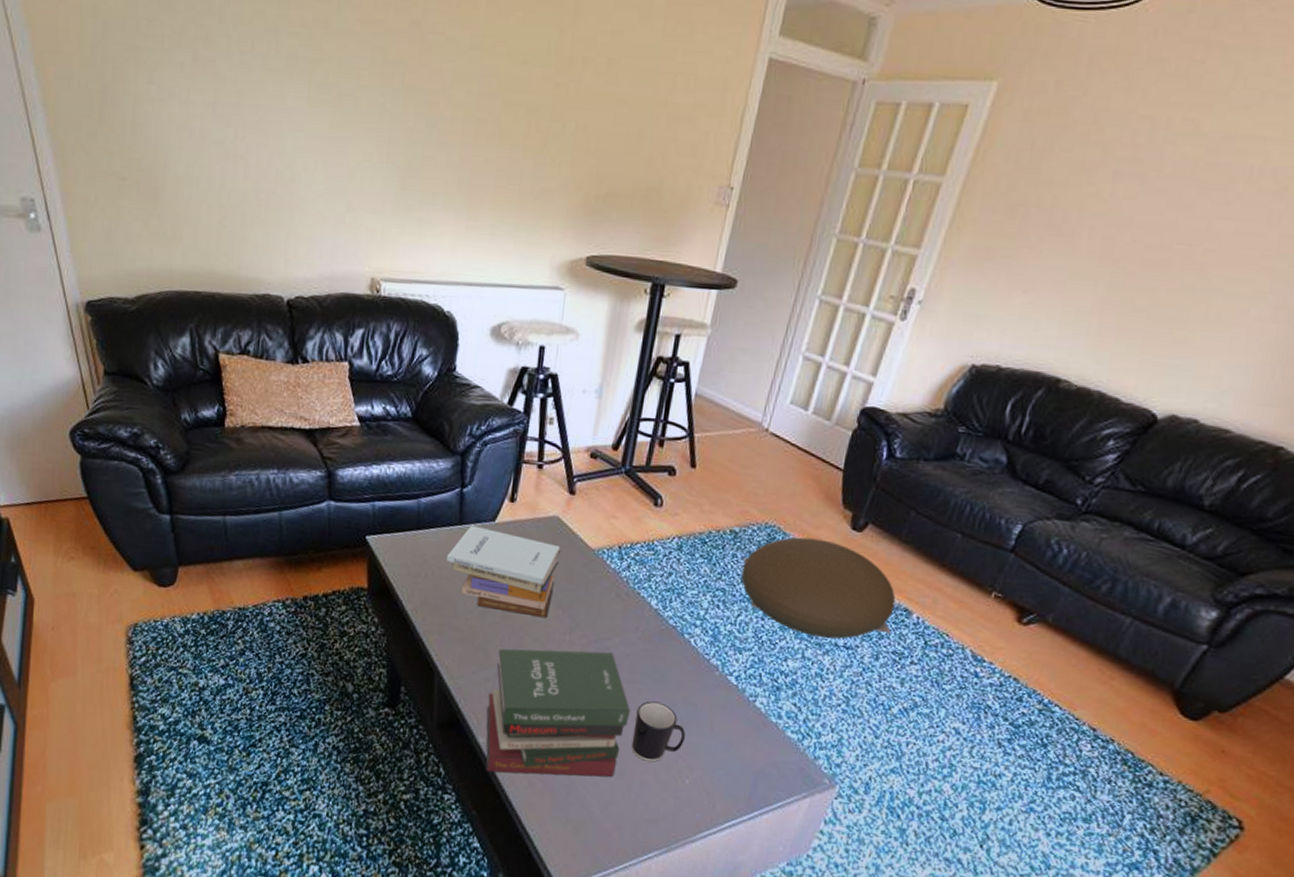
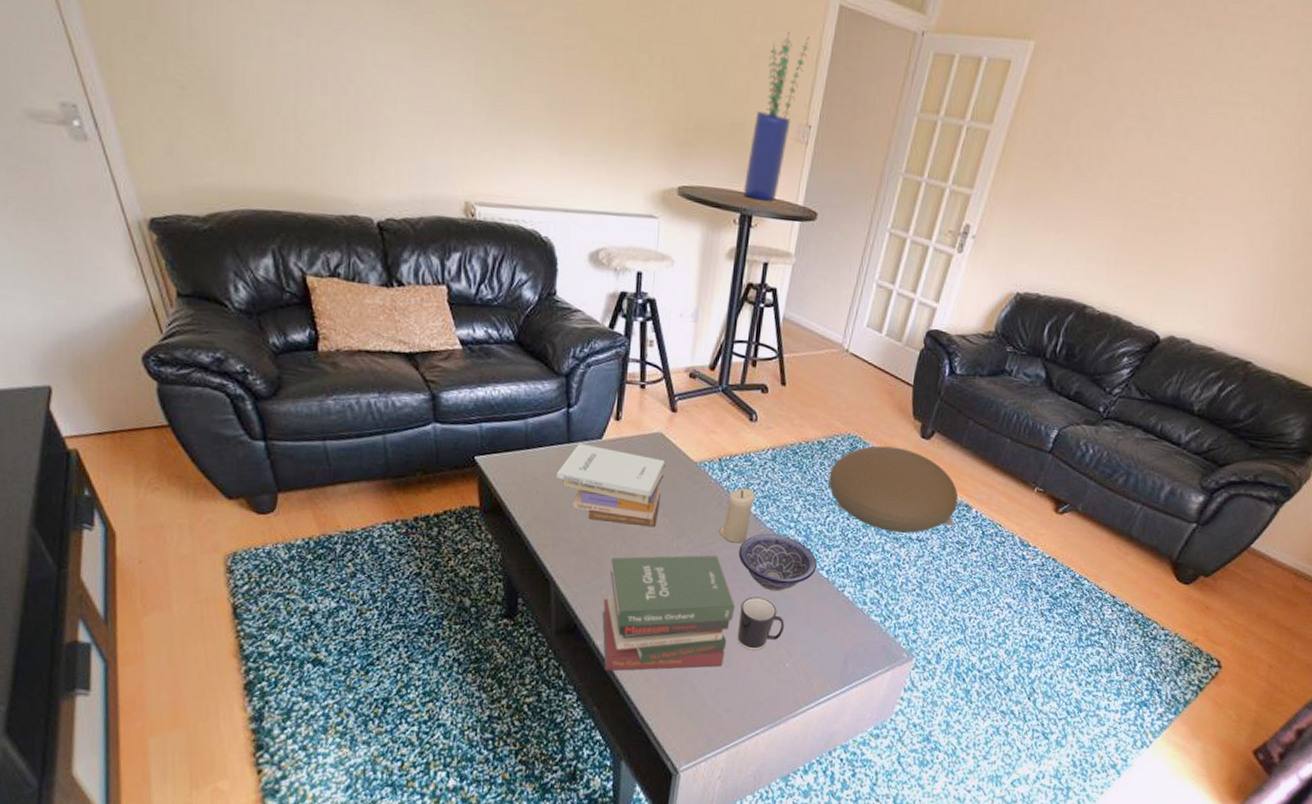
candle: none [616,579,658,641] -> present [719,487,756,543]
decorative bowl: none [636,630,725,697] -> present [738,533,817,592]
vase: none [655,89,735,271] -> present [742,31,810,203]

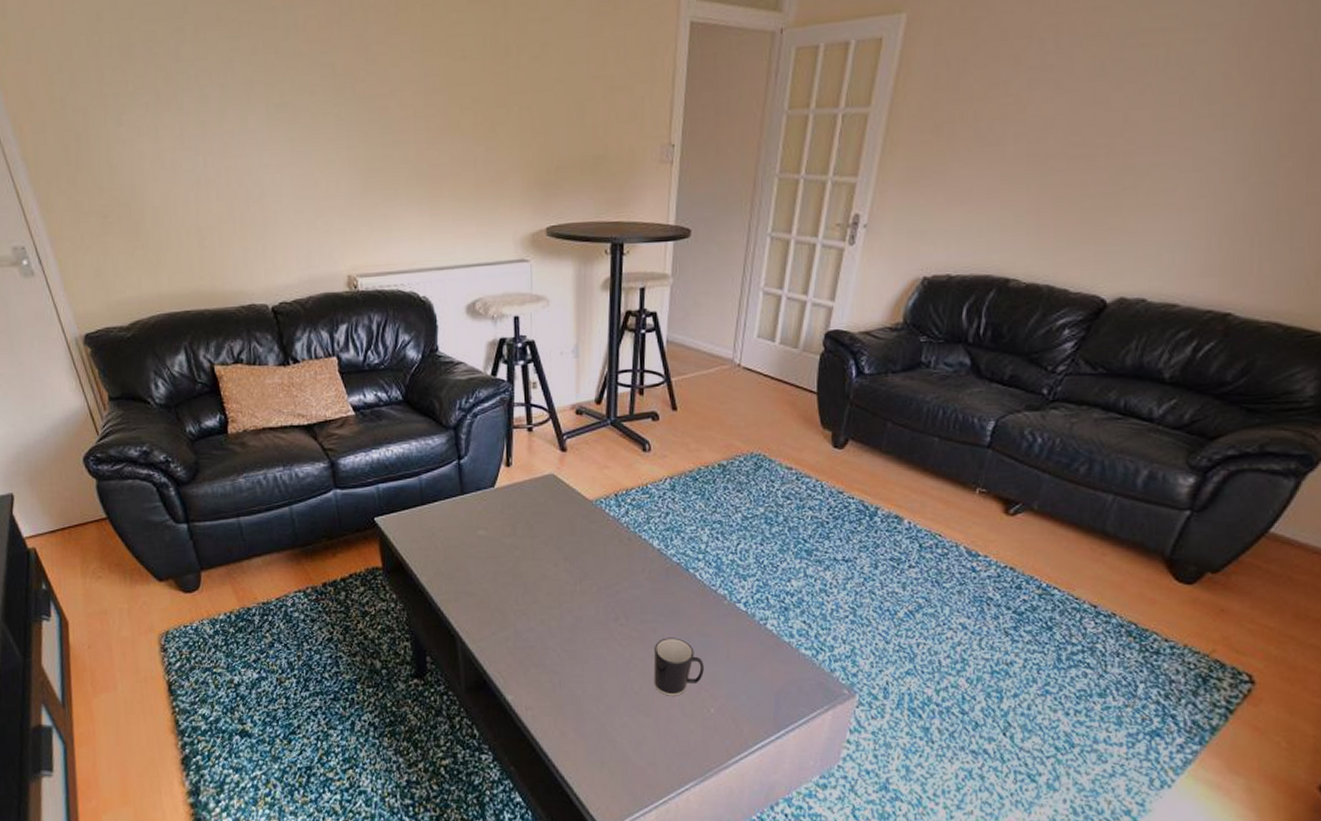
books: present [556,443,665,528] -> none [452,494,560,573]
books: present [602,555,736,671] -> none [511,596,649,728]
candle: present [719,487,756,543] -> none [623,522,658,581]
decorative bowl: present [738,533,817,592] -> none [646,568,732,630]
vase: present [742,31,810,203] -> none [611,57,664,228]
pouf: present [828,445,959,533] -> none [735,461,886,554]

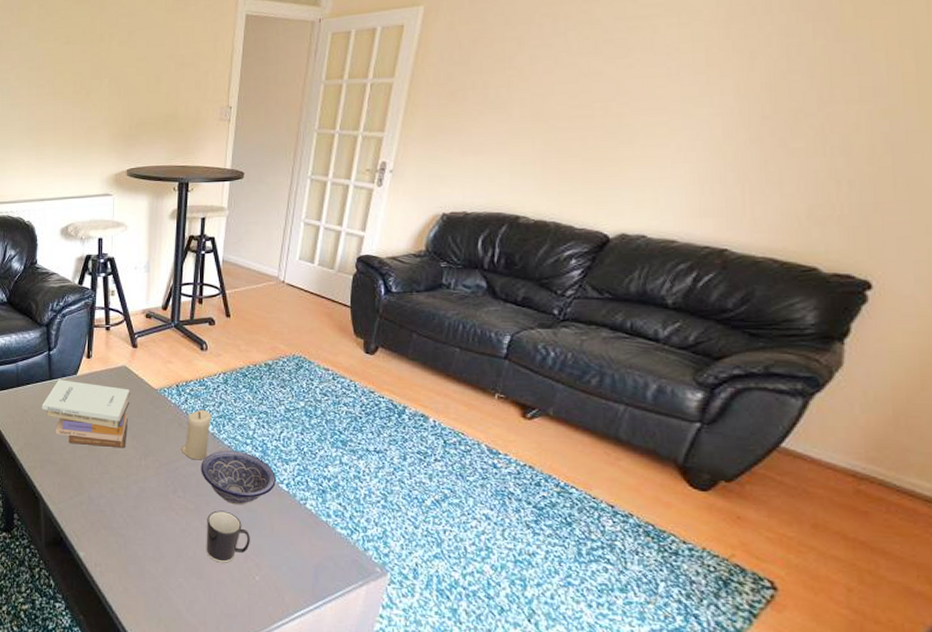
books: none [452,494,560,573] -> present [41,379,130,449]
candle: none [623,522,658,581] -> present [182,409,212,460]
decorative bowl: none [646,568,732,630] -> present [201,450,276,505]

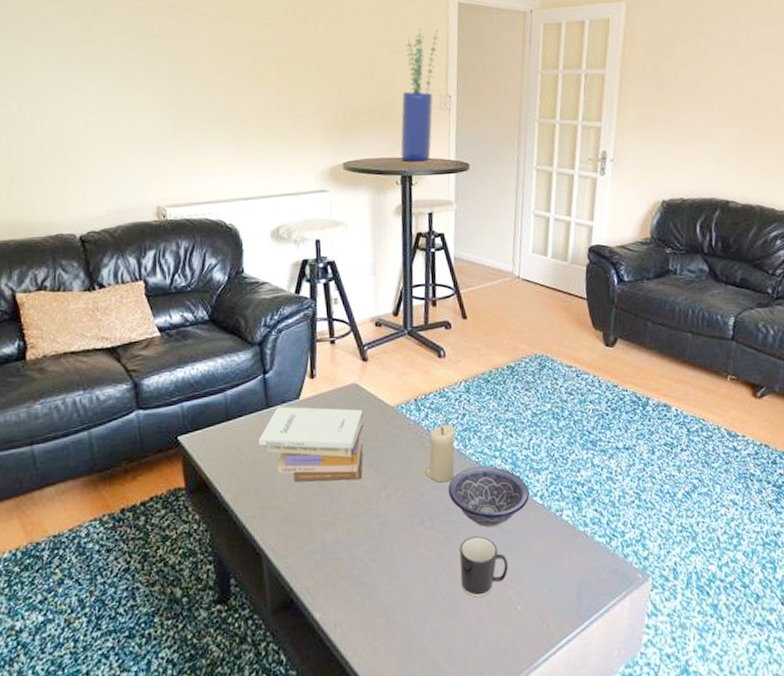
vase: none [179,41,224,171] -> present [400,28,439,163]

